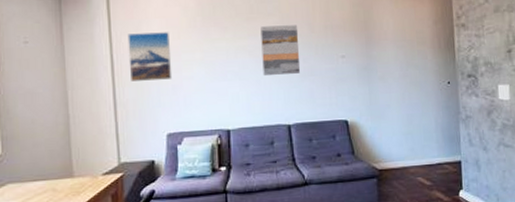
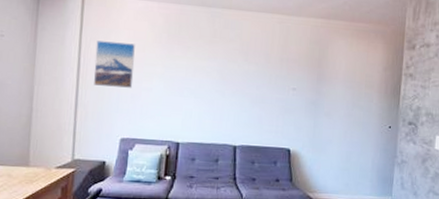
wall art: present [260,25,300,75] -> none [217,50,256,99]

